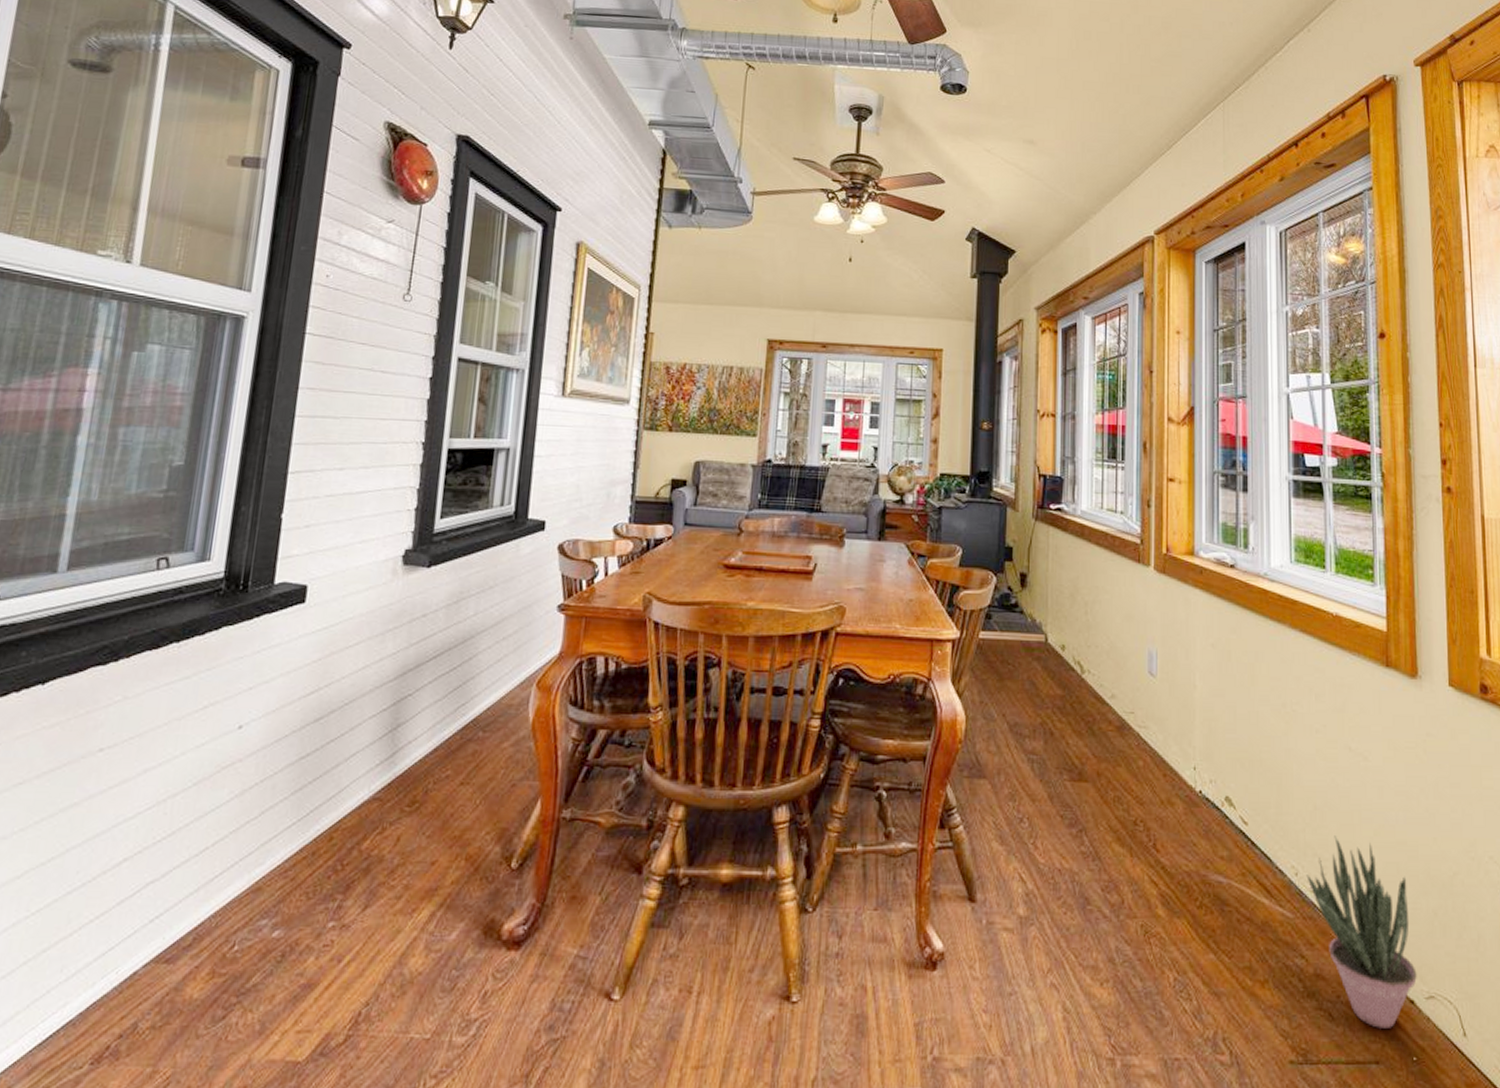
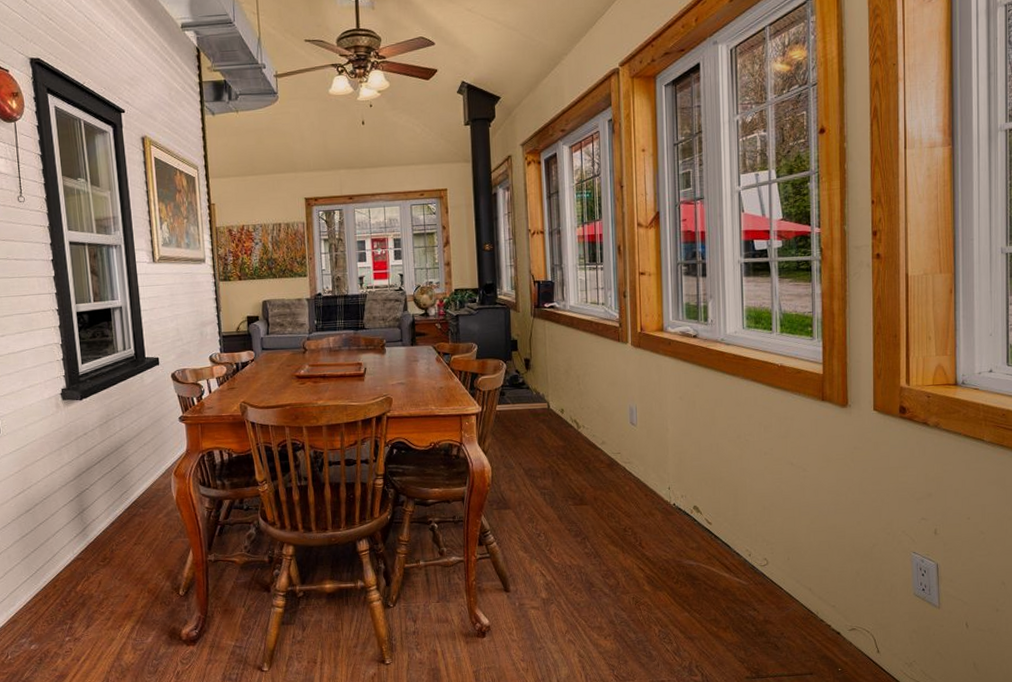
potted plant: present [1306,836,1417,1028] -> none [757,526,842,652]

